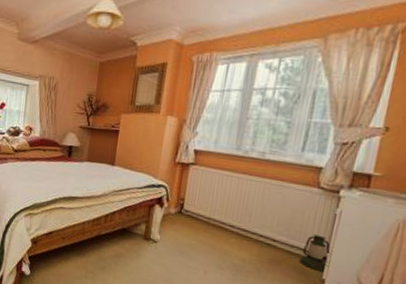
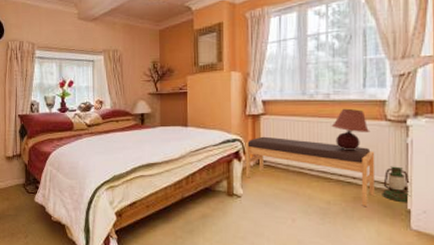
bench: none [165,186,301,271] -> present [245,136,375,208]
table lamp: none [261,169,300,214] -> present [331,108,370,151]

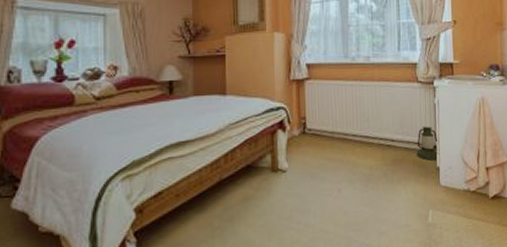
bench: present [245,136,375,208] -> none [289,102,410,169]
table lamp: present [331,108,370,151] -> none [372,71,405,114]

